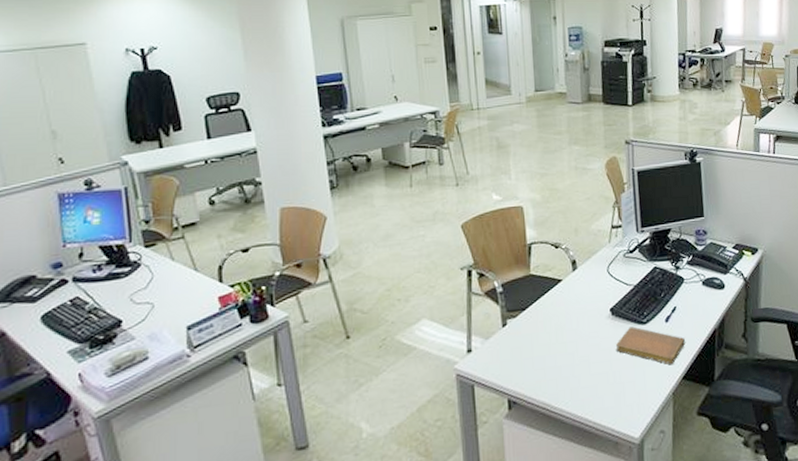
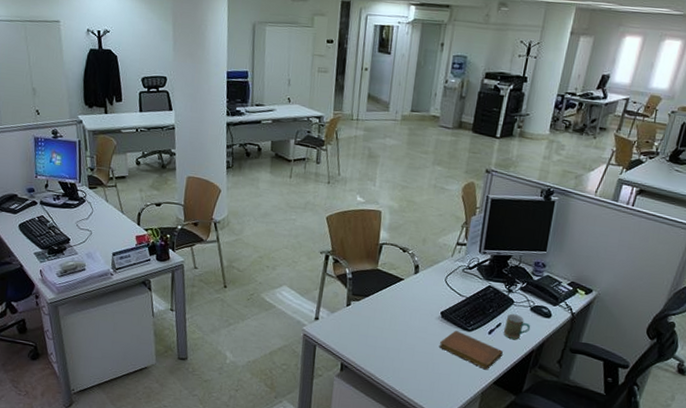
mug: none [680,292,707,322] -> present [503,313,531,340]

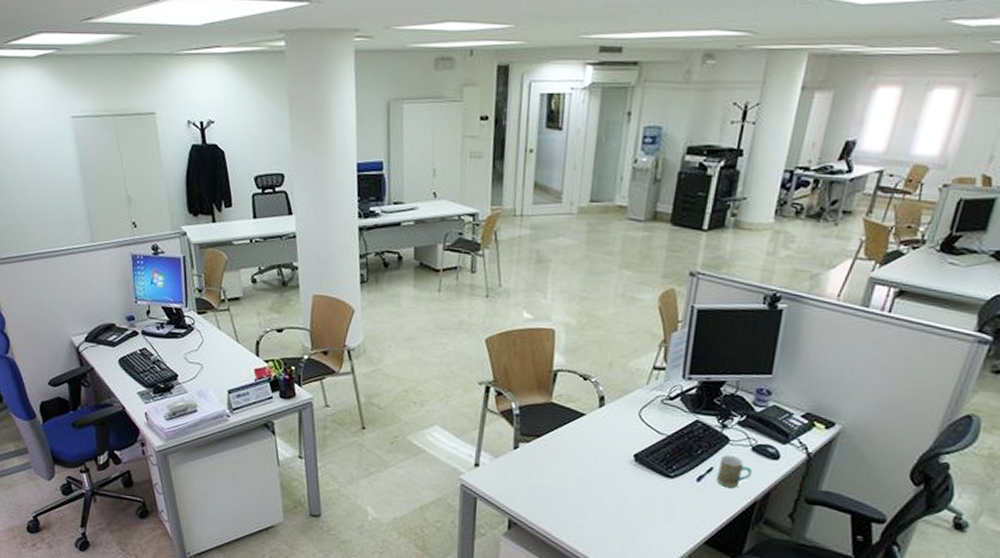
notebook: present [440,330,504,370] -> none [633,477,717,527]

